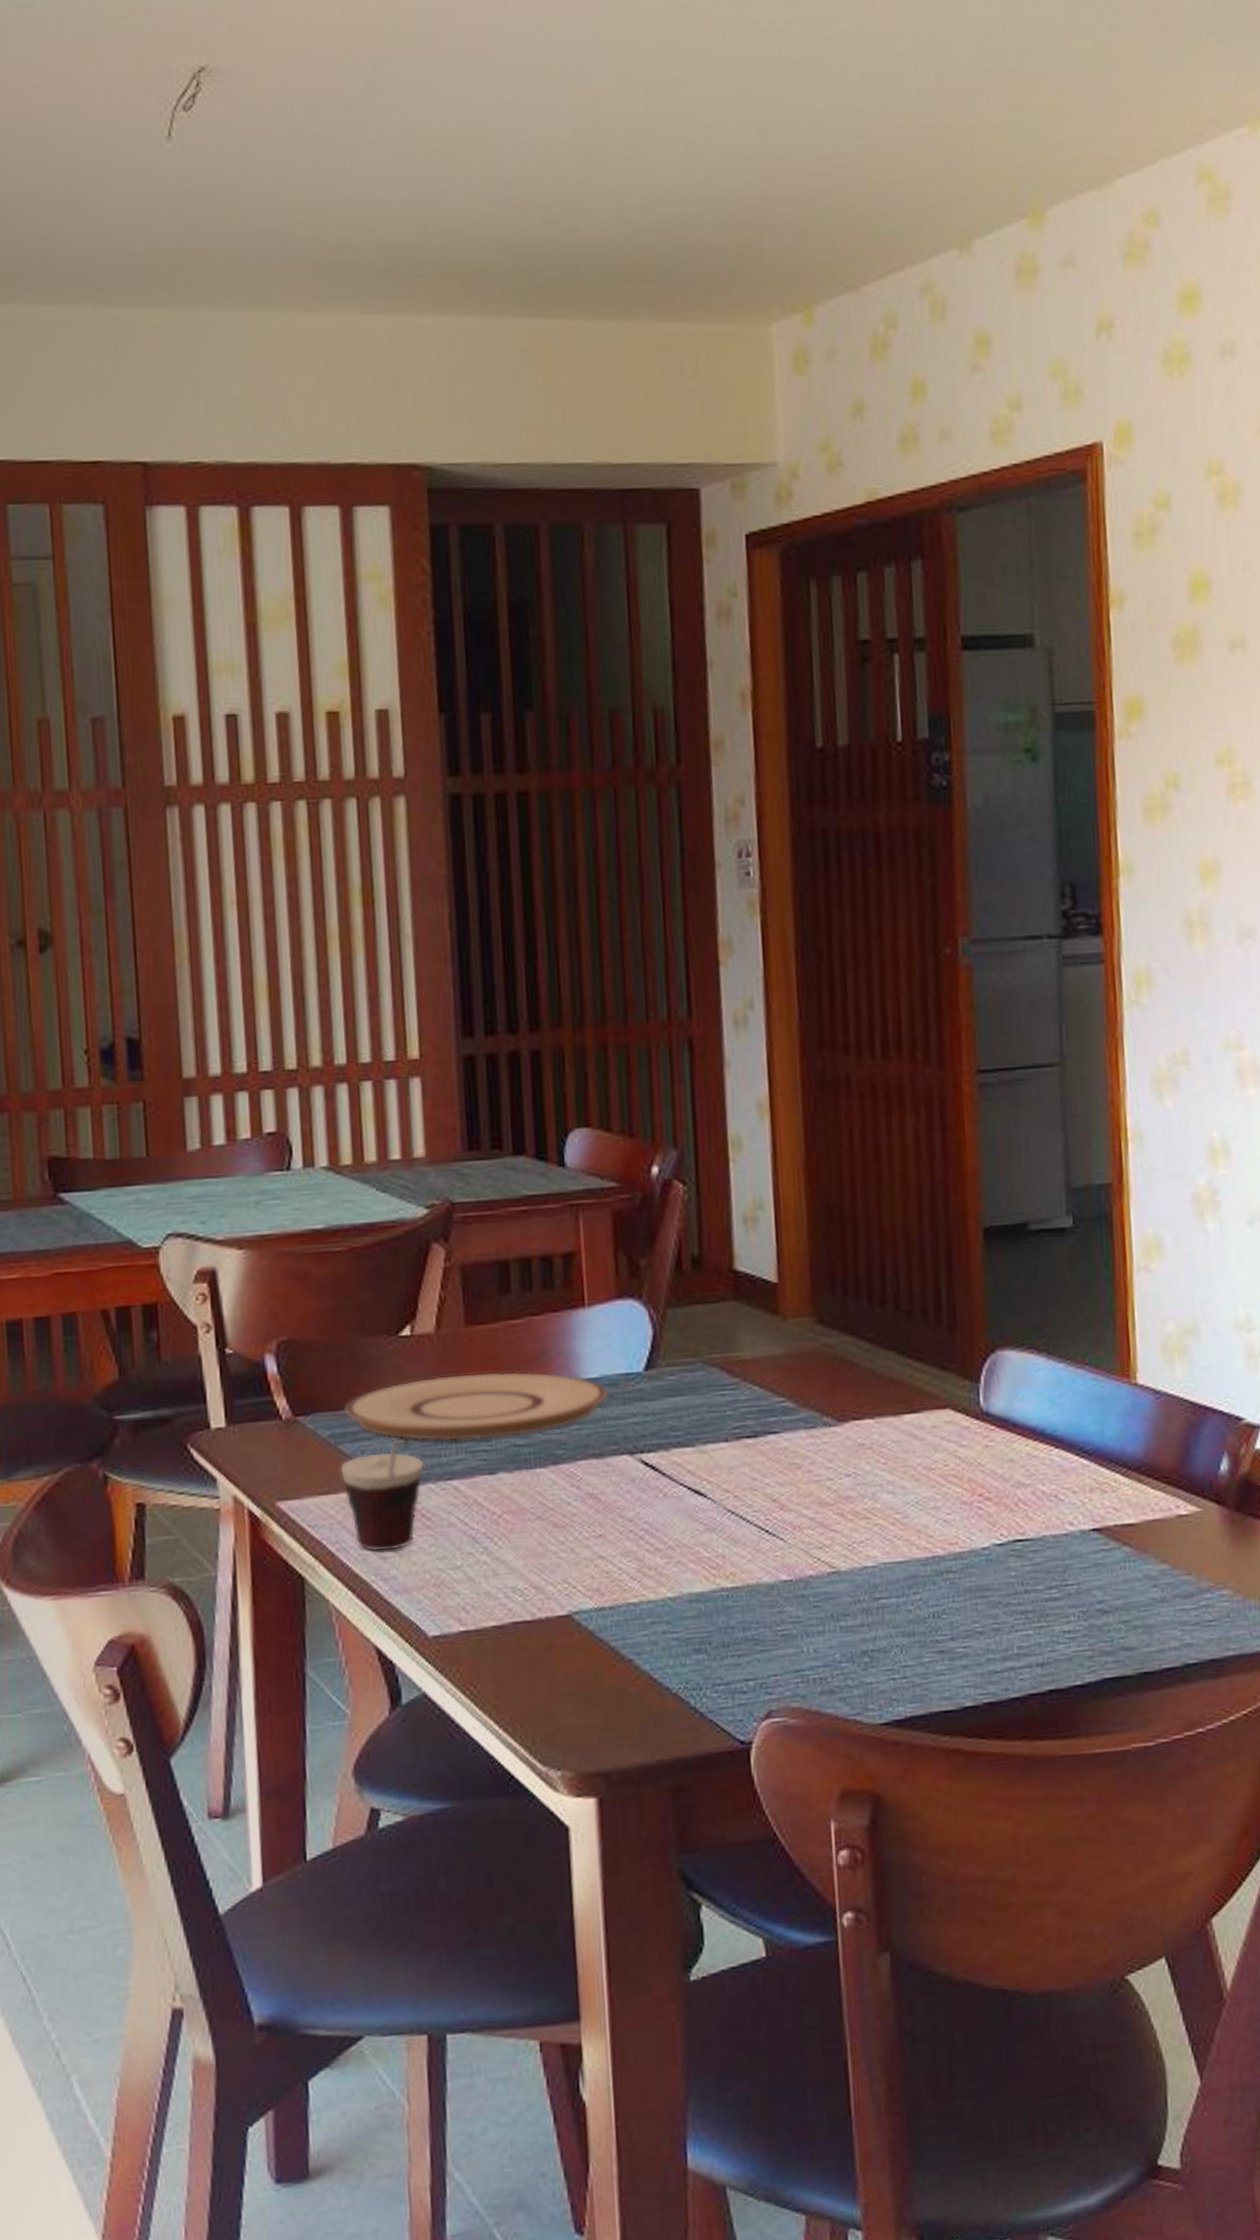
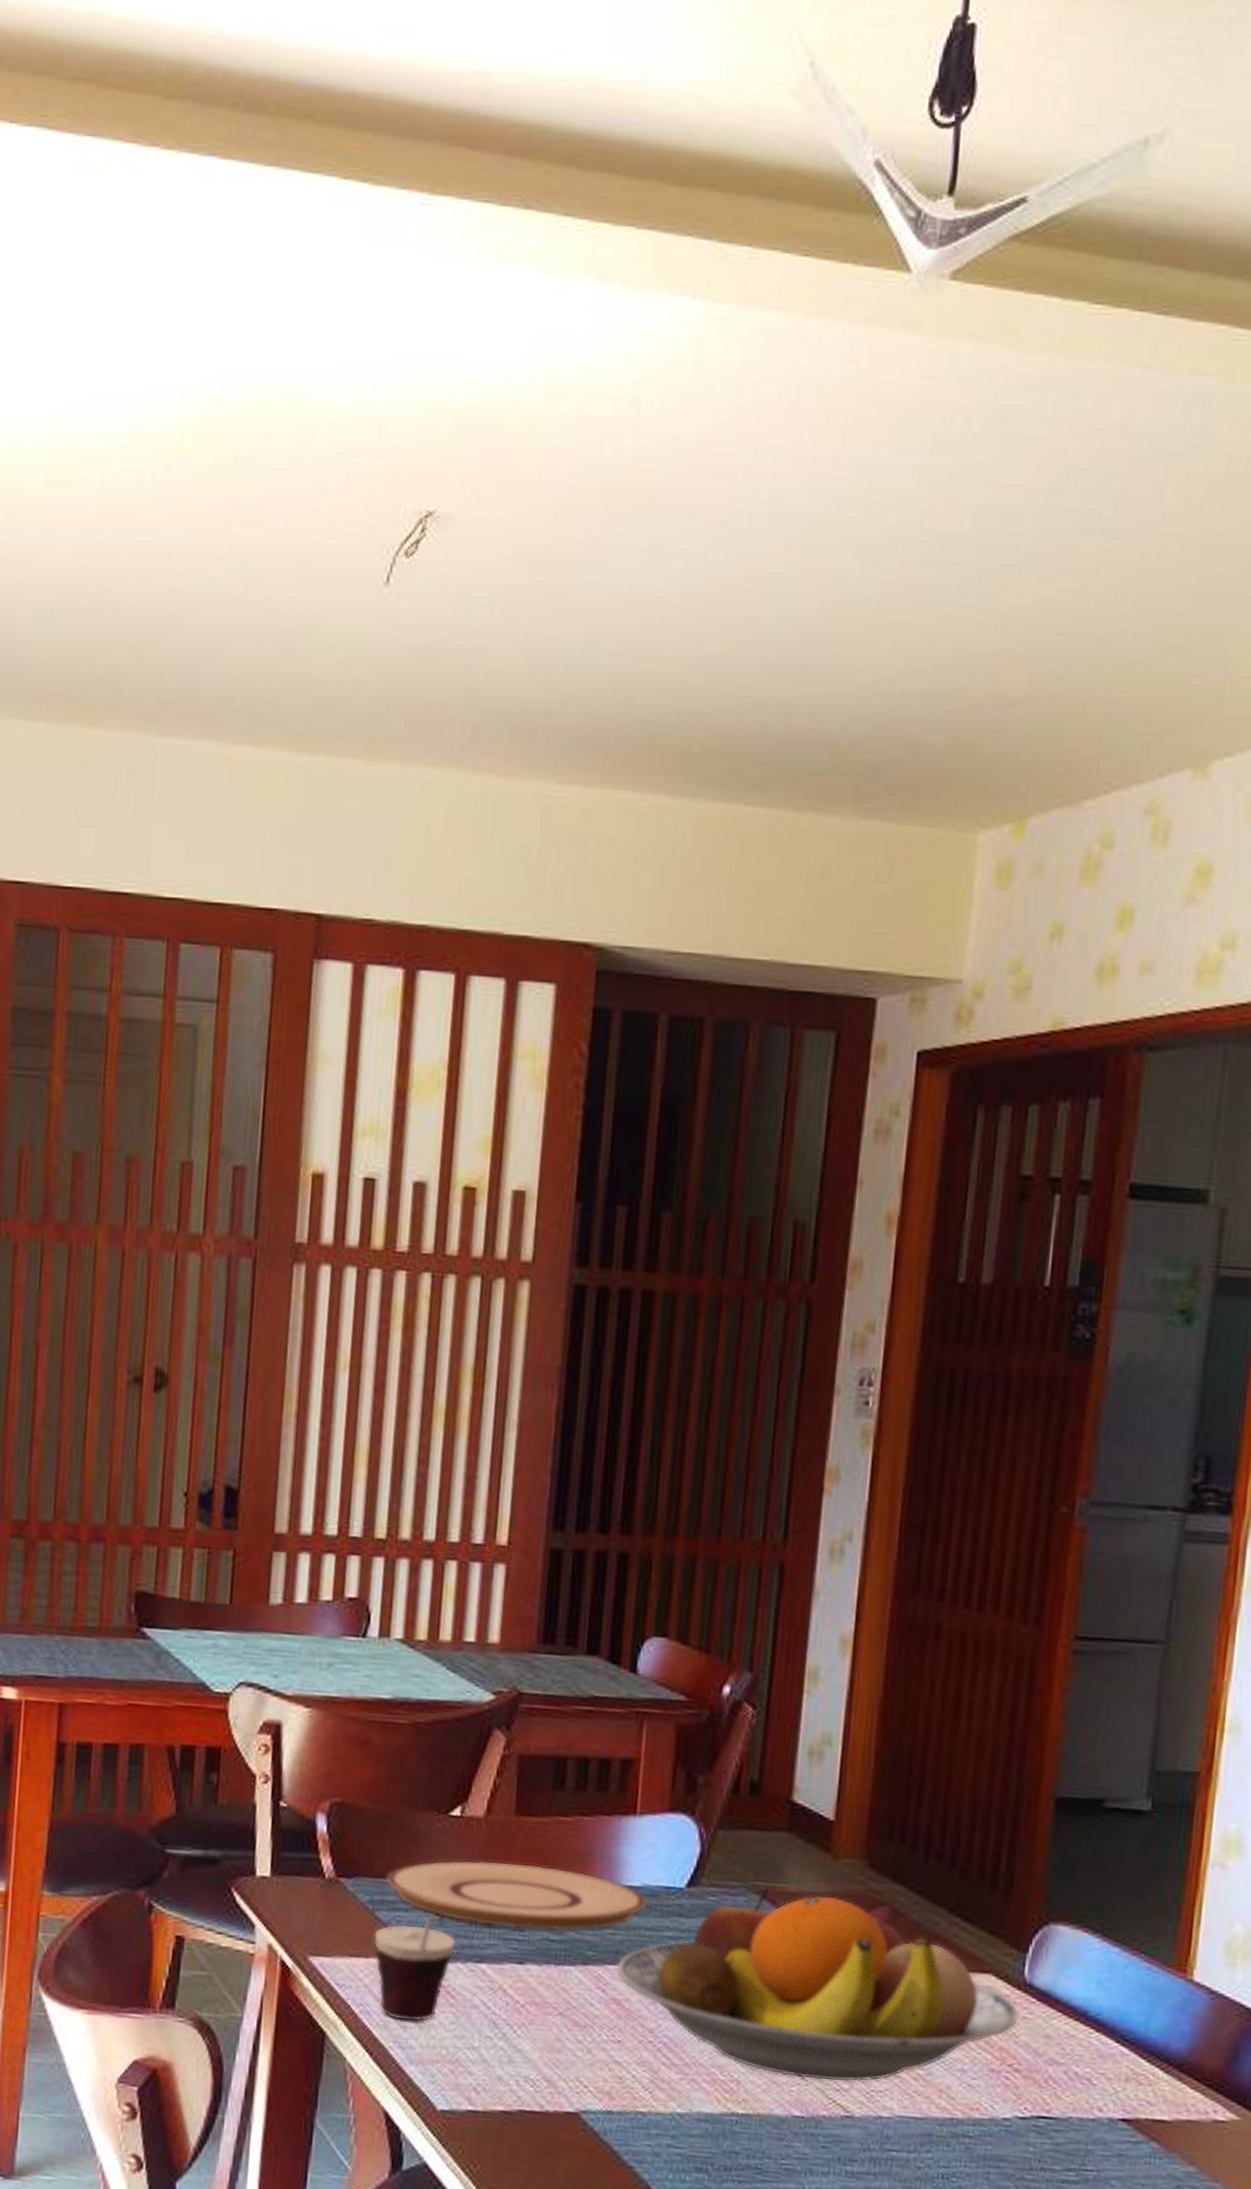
fruit bowl: none [587,1356,982,1543] -> present [616,1887,1020,2082]

